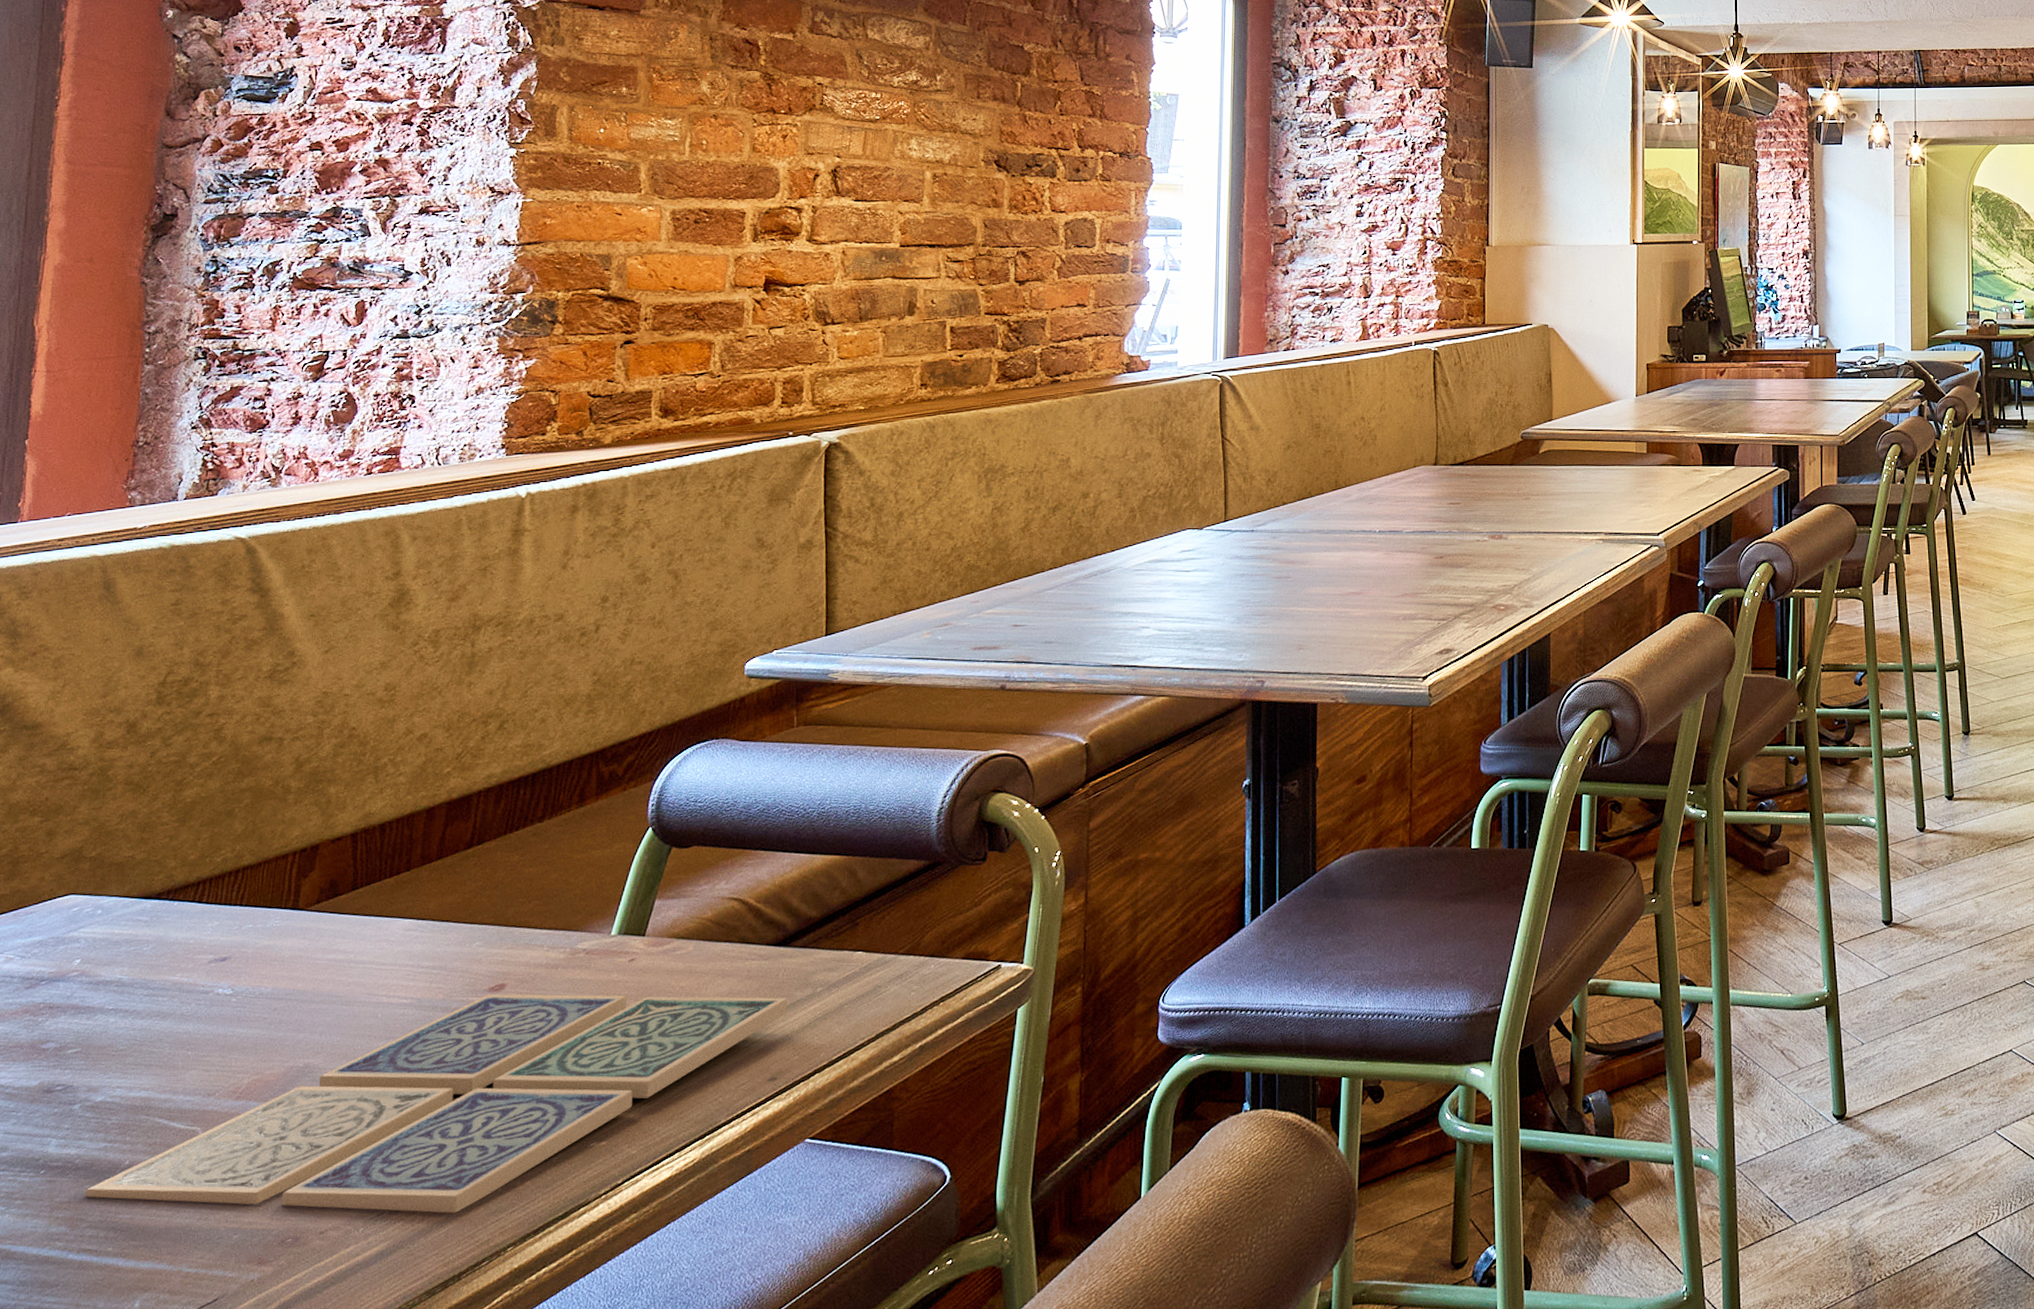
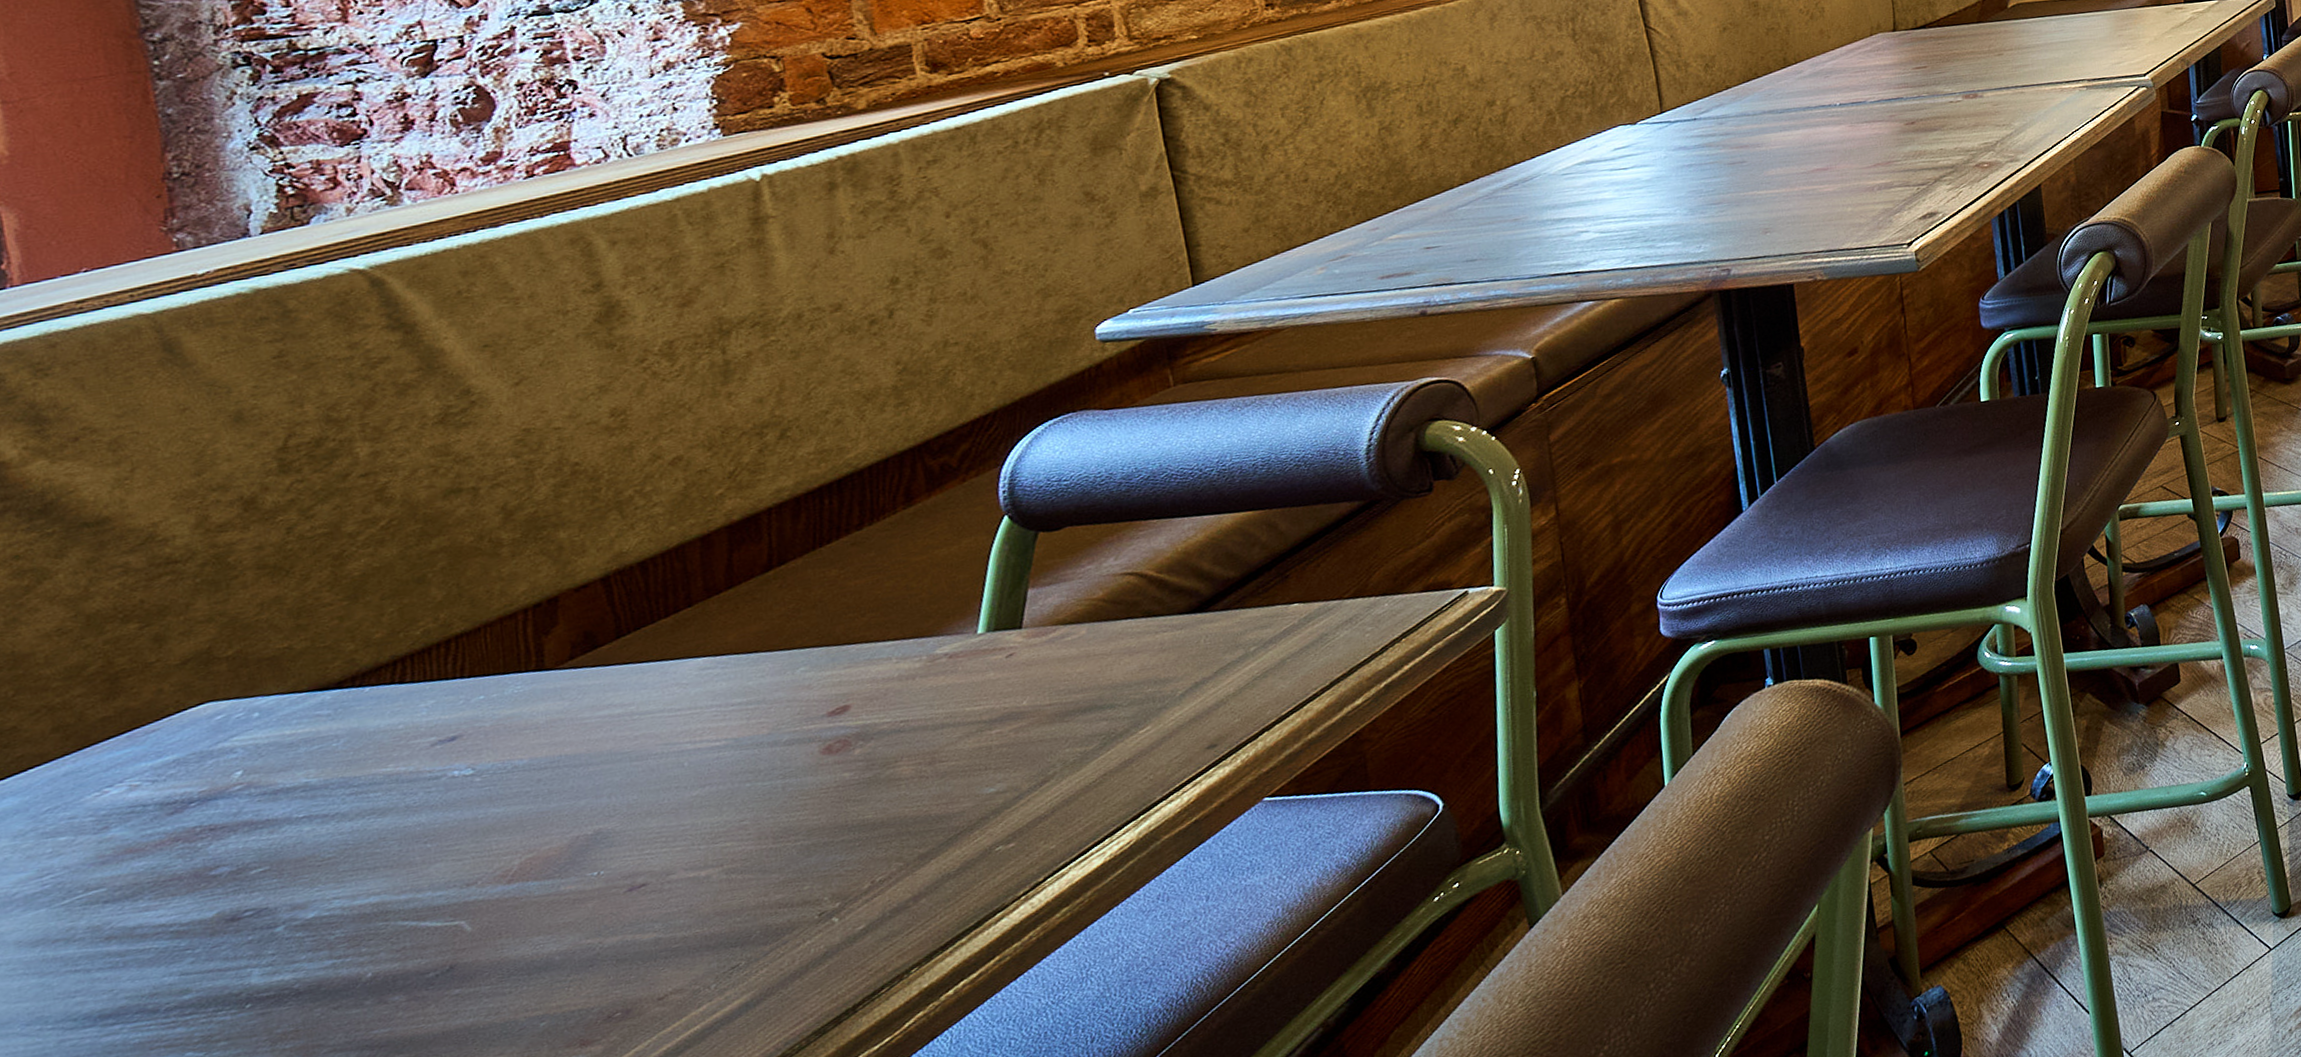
drink coaster: present [85,994,787,1213] -> none [317,663,1217,1022]

